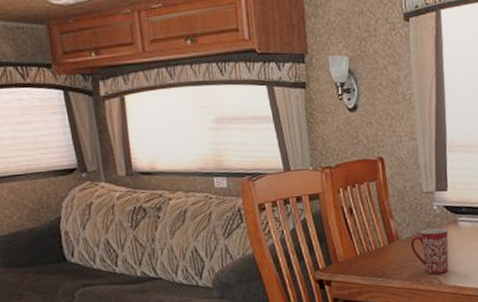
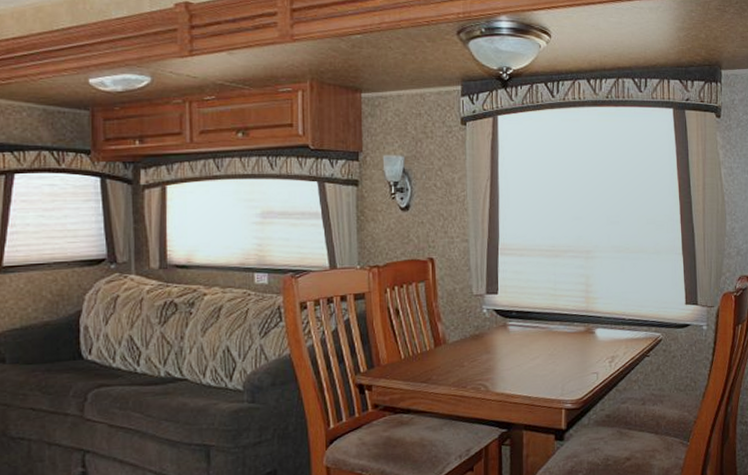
mug: present [410,228,449,274] -> none [458,332,497,380]

